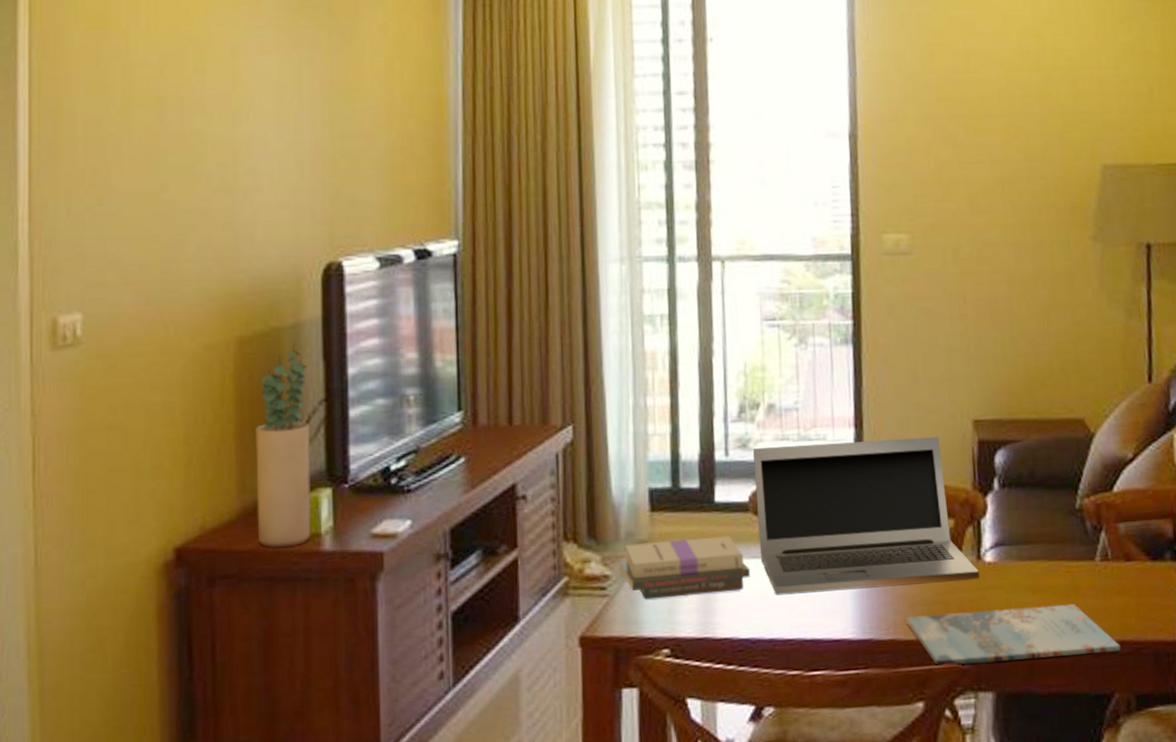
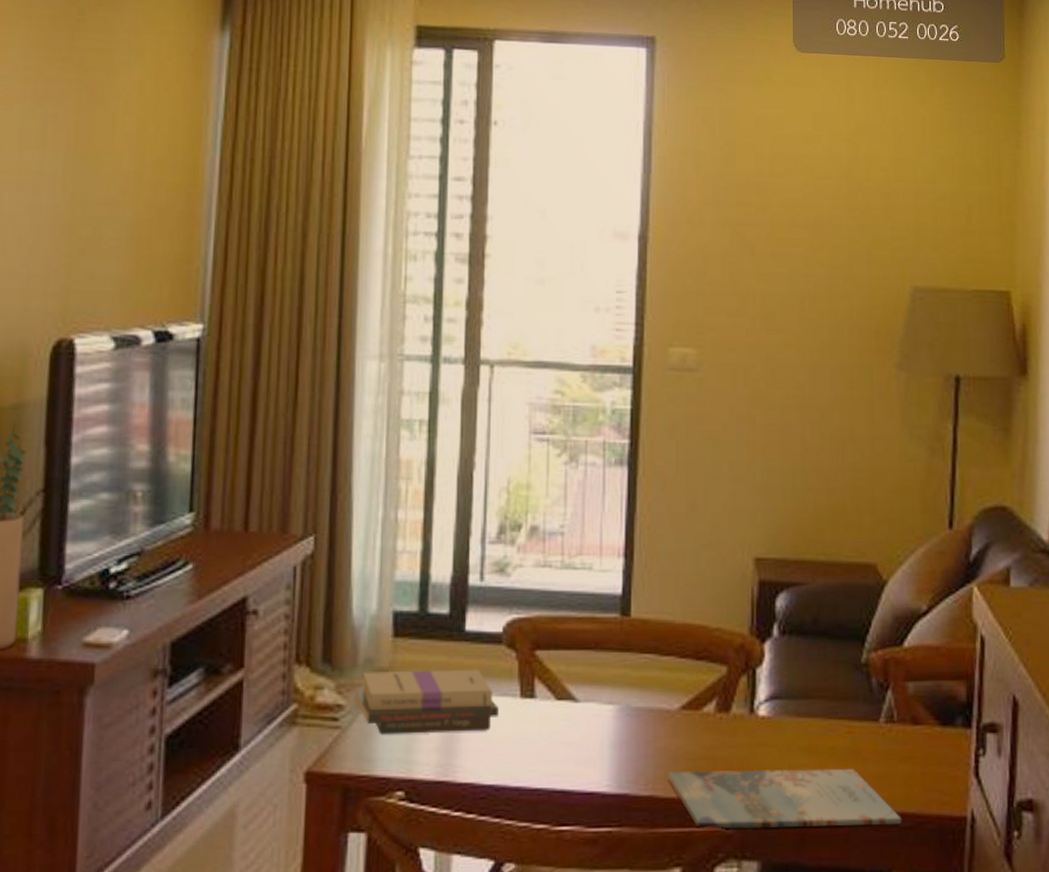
laptop: present [752,437,979,594] -> none [510,573,751,738]

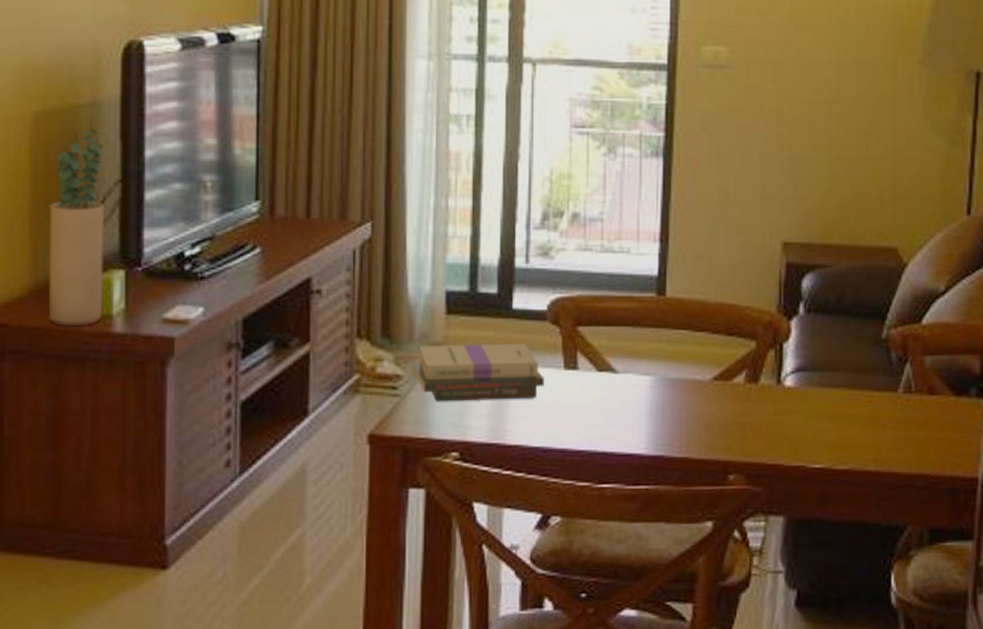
magazine: present [667,768,902,830] -> none [700,433,918,488]

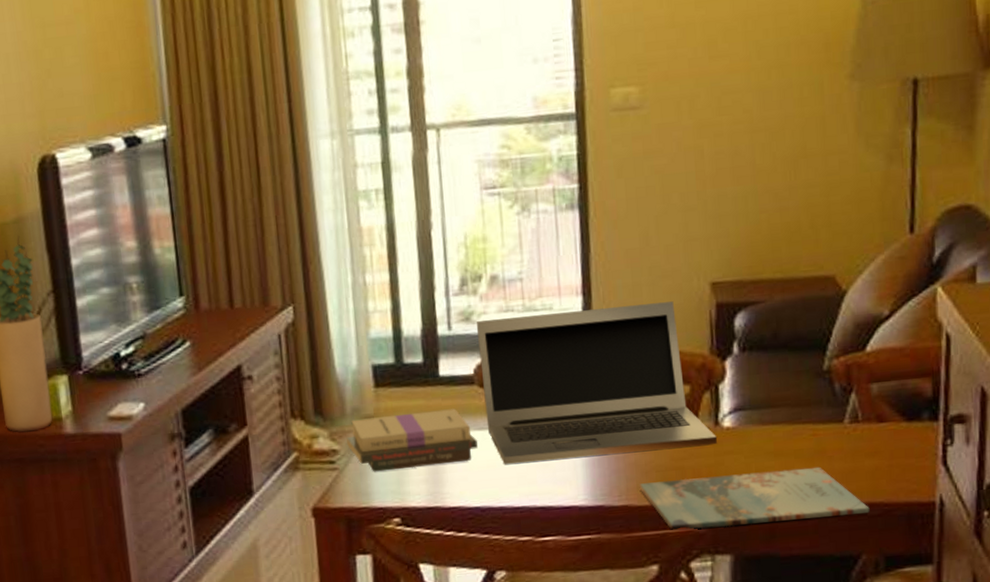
laptop: none [554,256,778,405] -> present [476,301,717,464]
magazine: none [700,433,918,488] -> present [639,466,870,531]

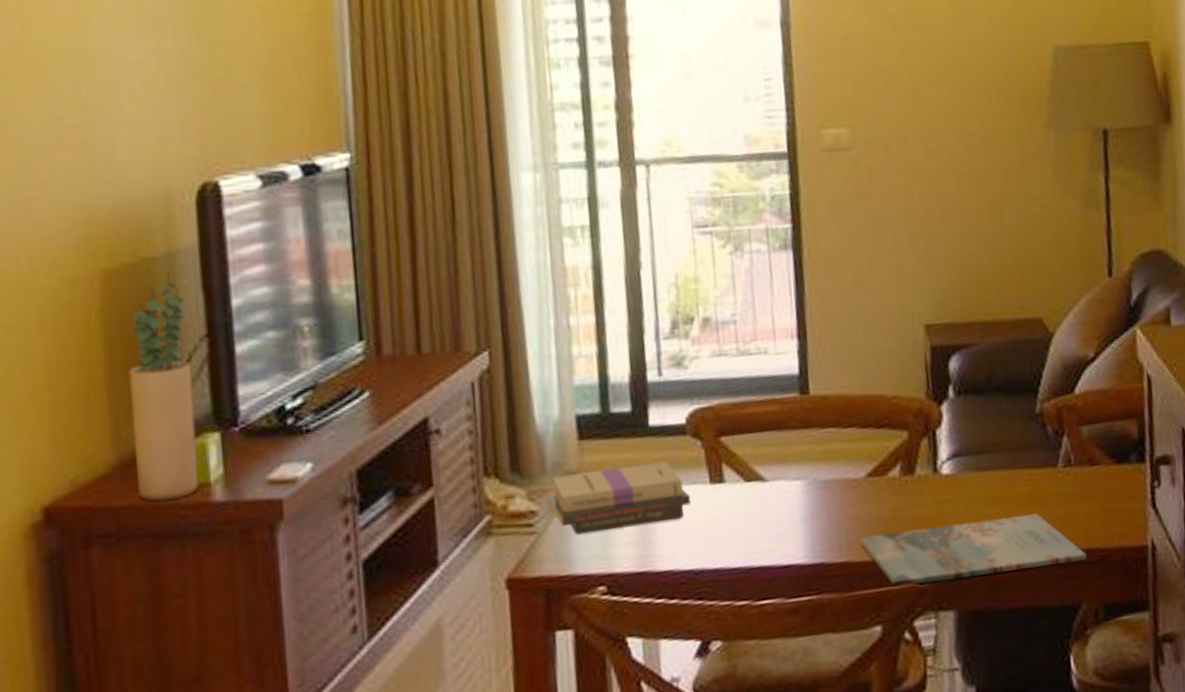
laptop: present [476,301,717,464] -> none [687,344,936,521]

